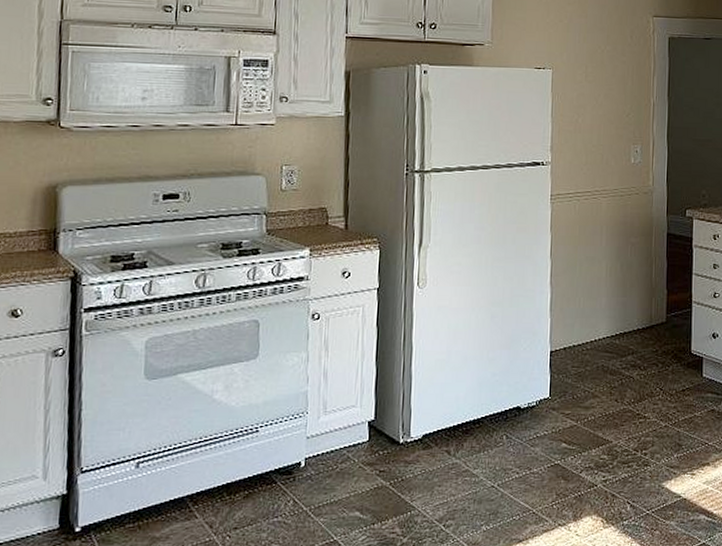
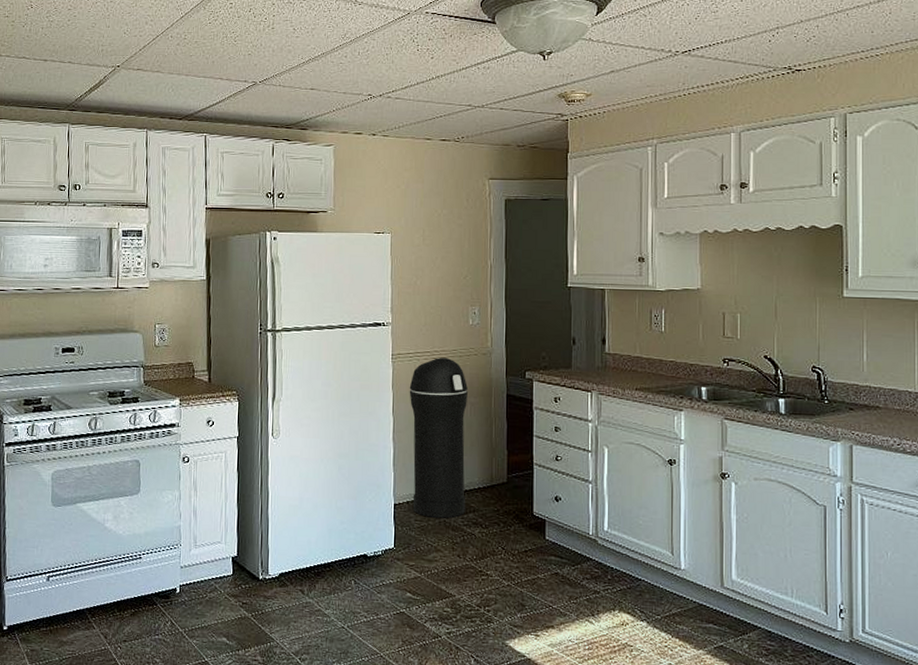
trash can: none [568,196,629,363] -> present [409,357,469,518]

